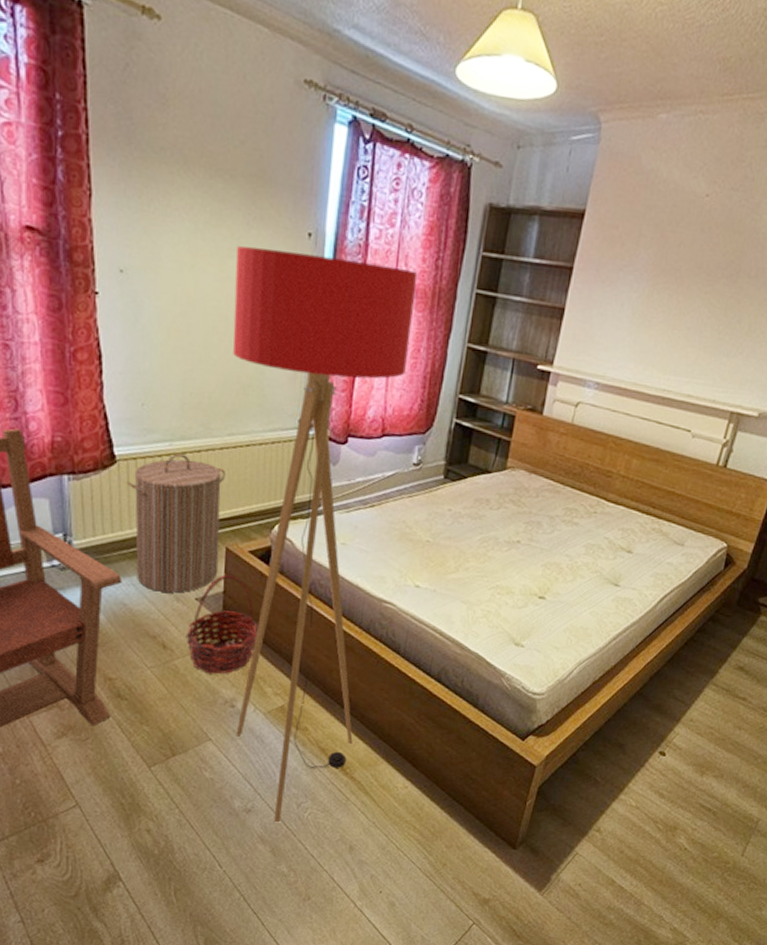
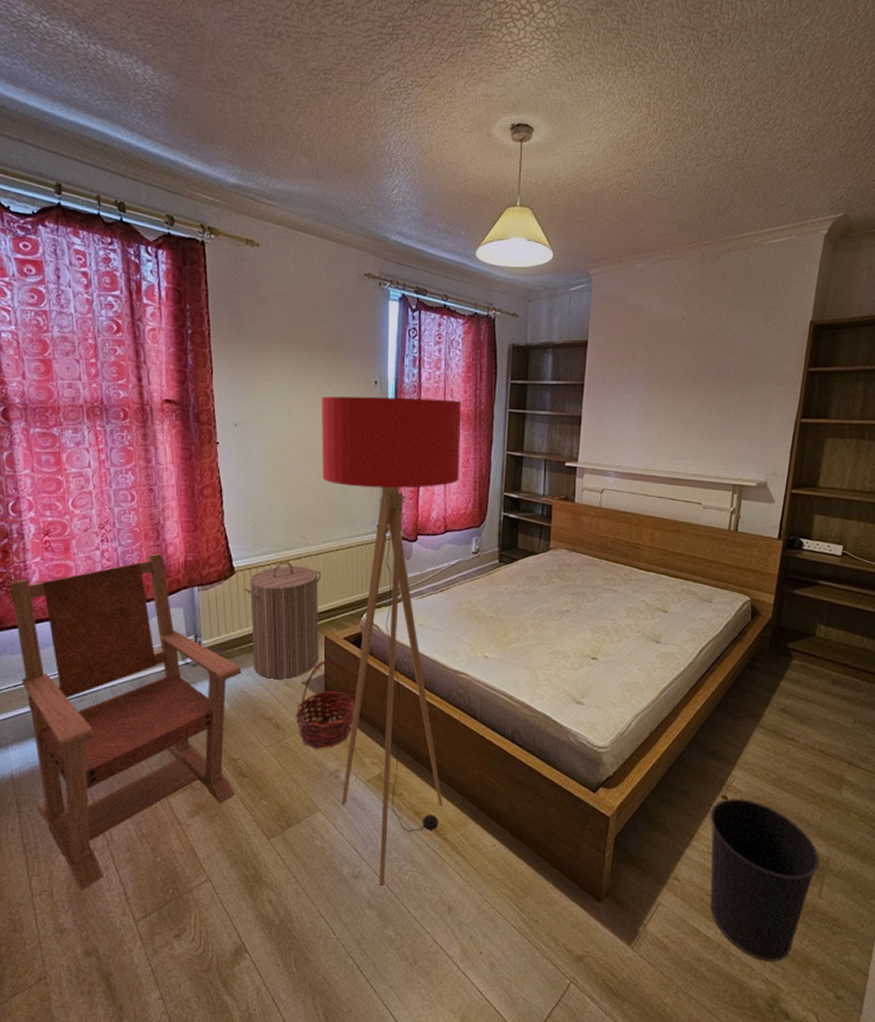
wastebasket: none [628,754,750,913] -> present [709,798,819,962]

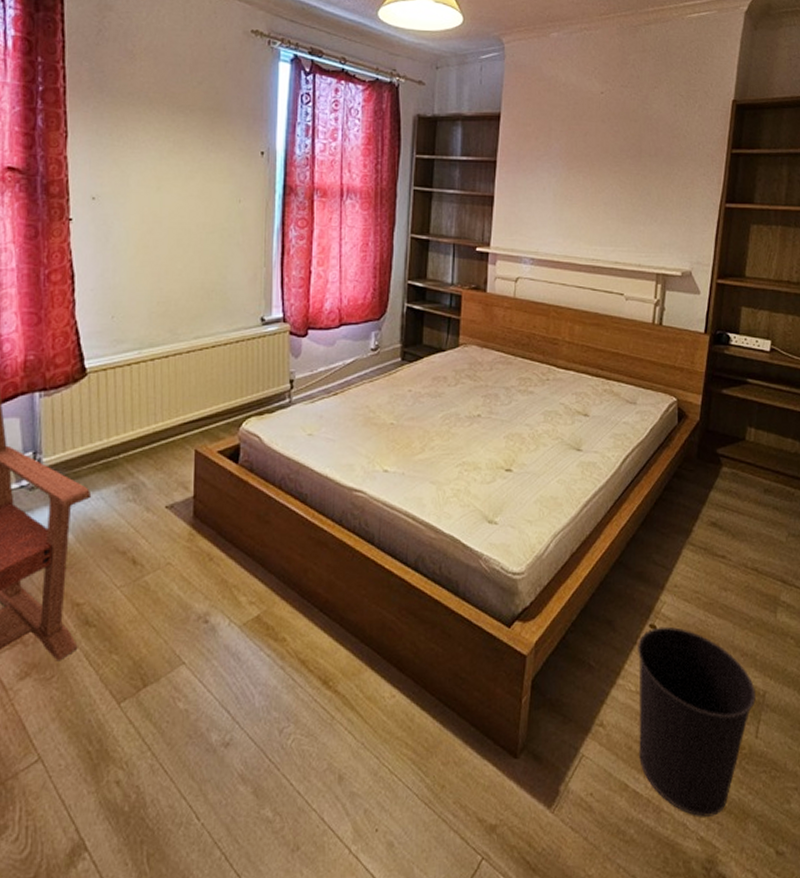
laundry hamper: present [243,562,322,679] -> none [96,361,194,503]
basket: present [295,660,354,749] -> none [156,478,229,588]
floor lamp: present [321,396,462,887] -> none [196,167,361,756]

